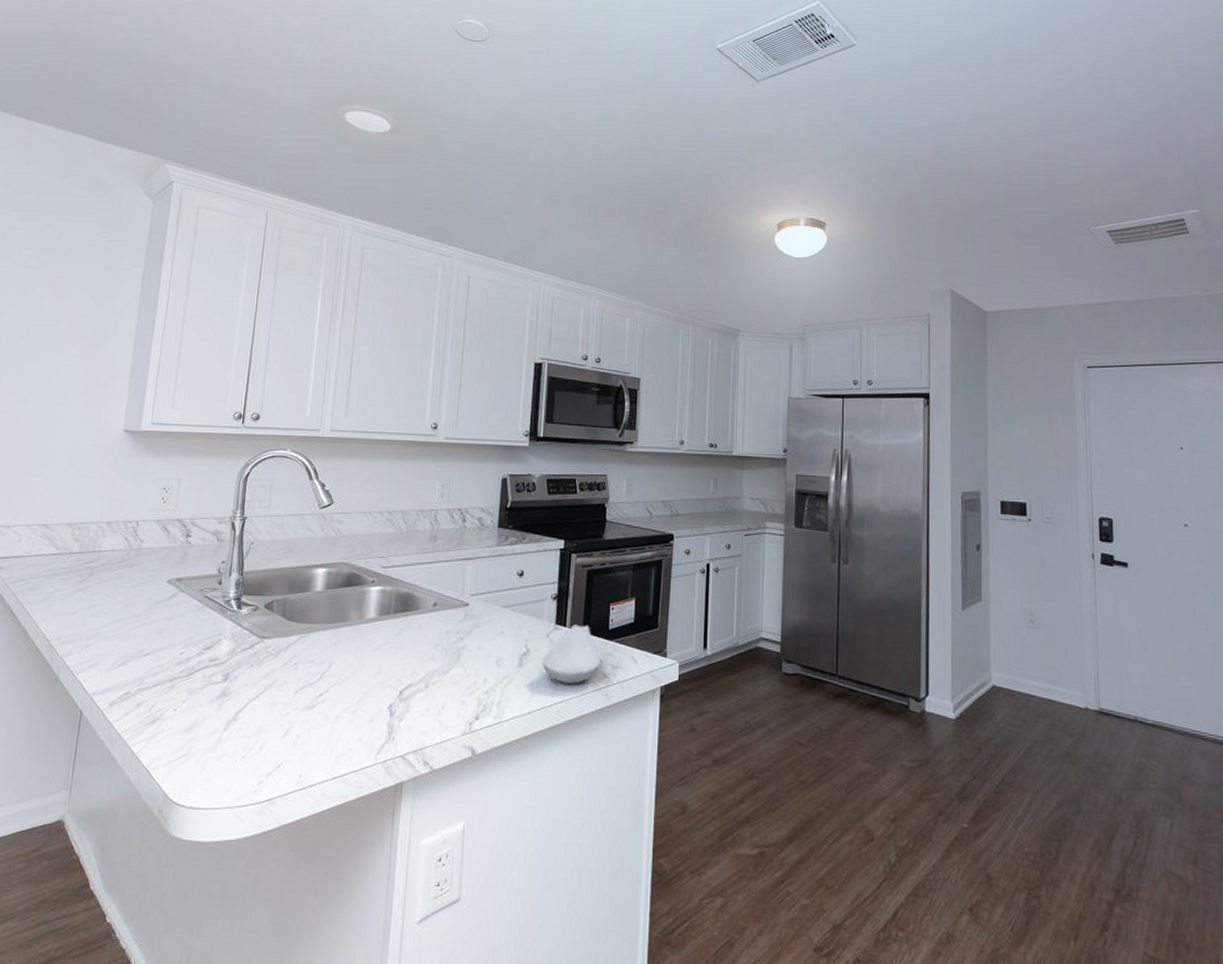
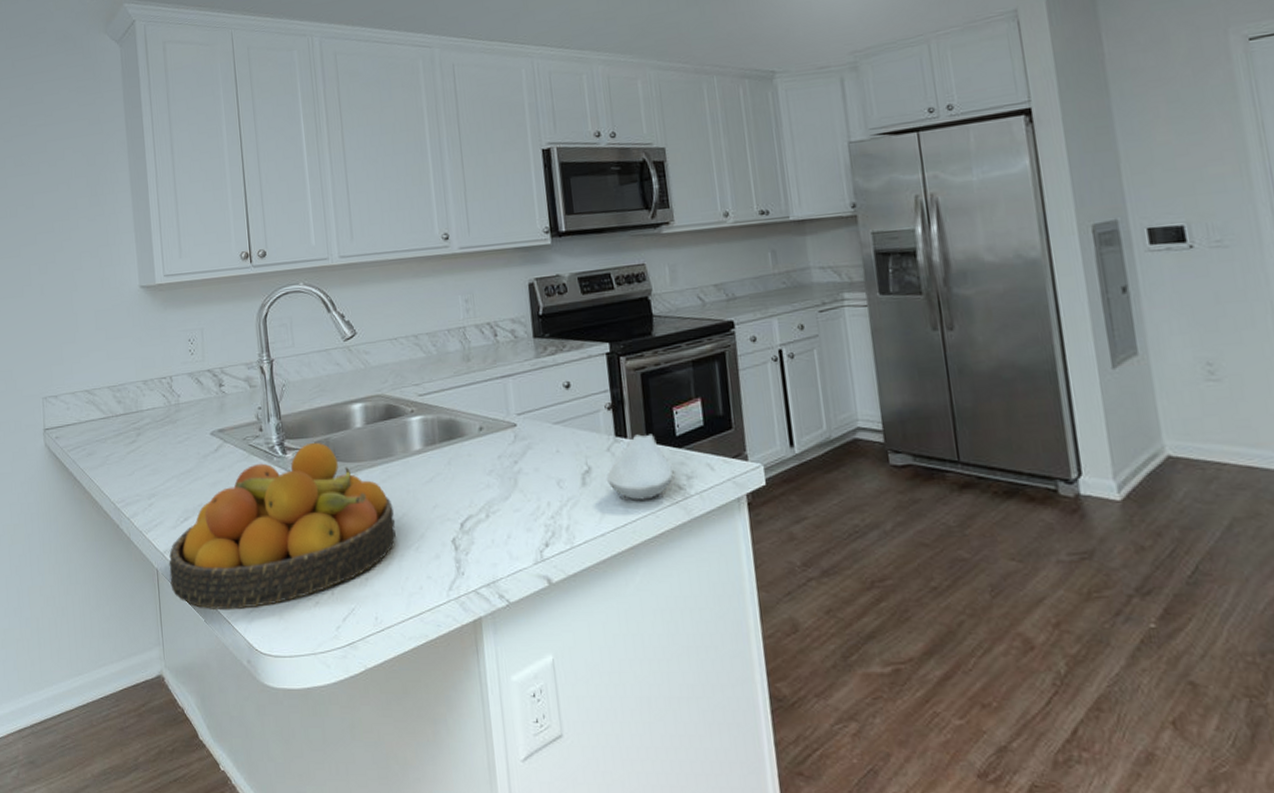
fruit bowl: none [92,600,337,758] -> present [169,442,396,609]

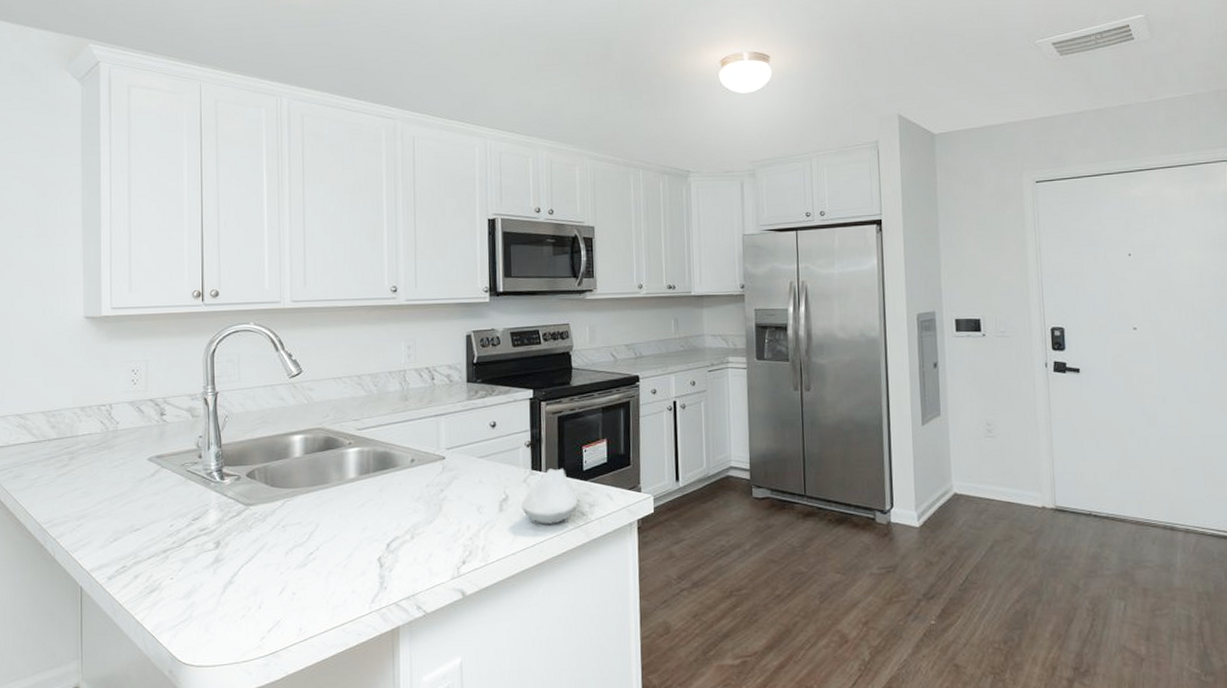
fruit bowl: present [169,442,396,609] -> none [94,469,325,624]

